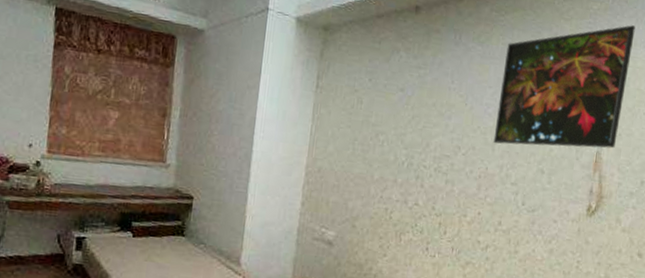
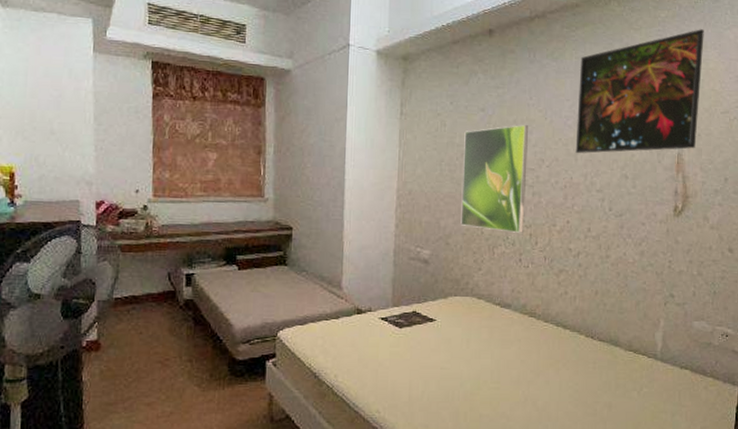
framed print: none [369,108,447,221] -> present [461,125,528,233]

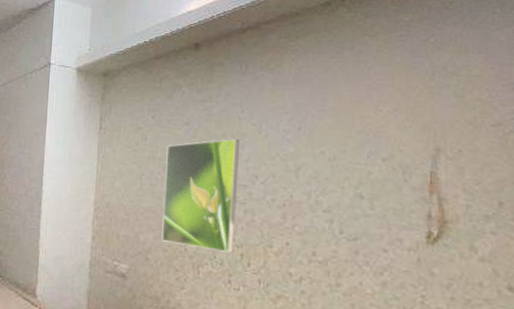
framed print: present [575,29,704,153] -> none [296,32,464,170]

